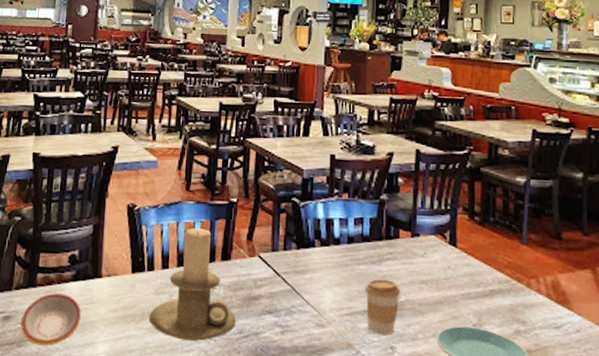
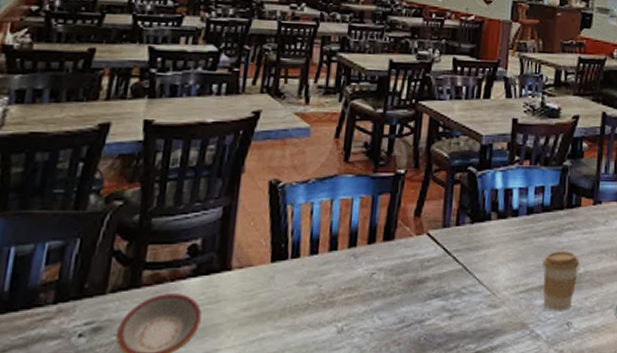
candle holder: present [149,228,237,341] -> none [290,206,398,337]

